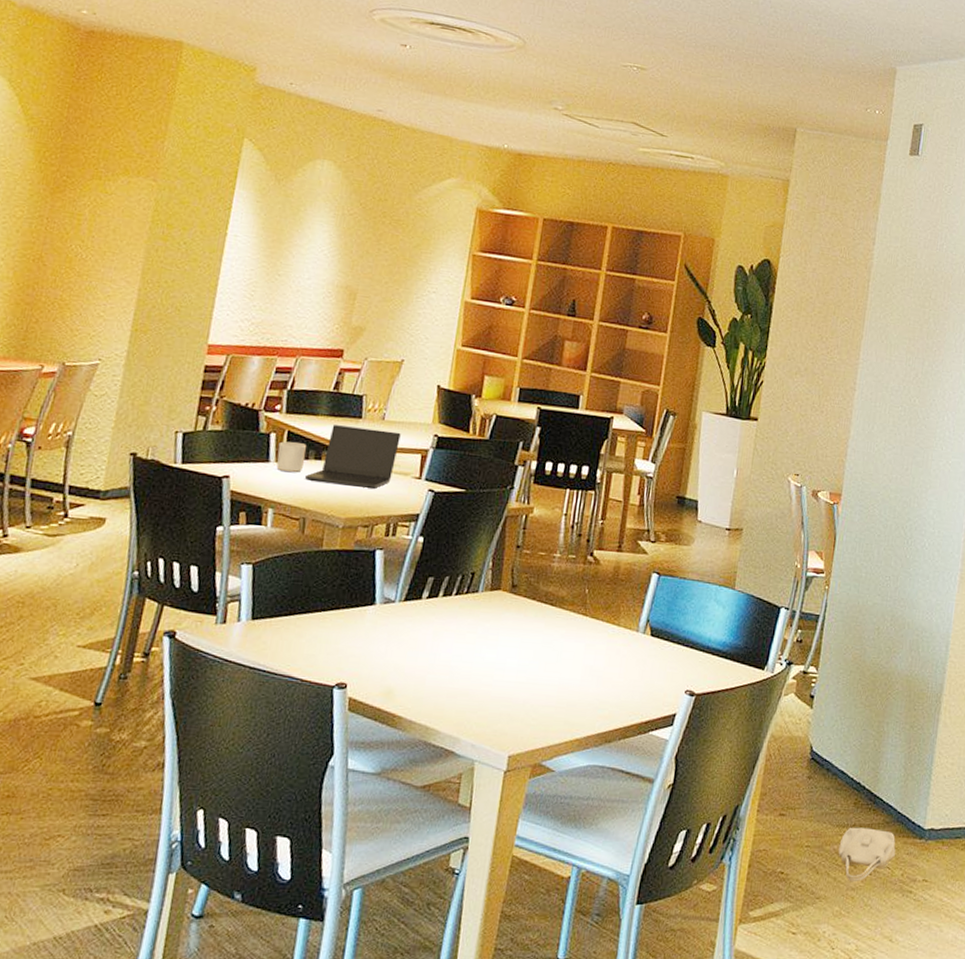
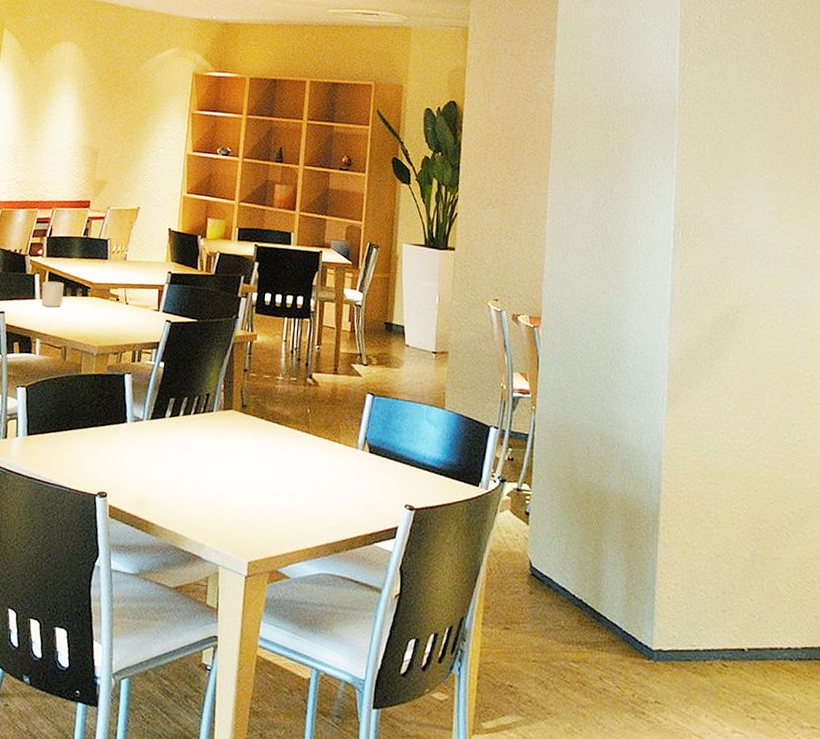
laptop: present [305,425,401,488] -> none [64,266,140,320]
handbag: present [838,827,896,883] -> none [565,644,625,700]

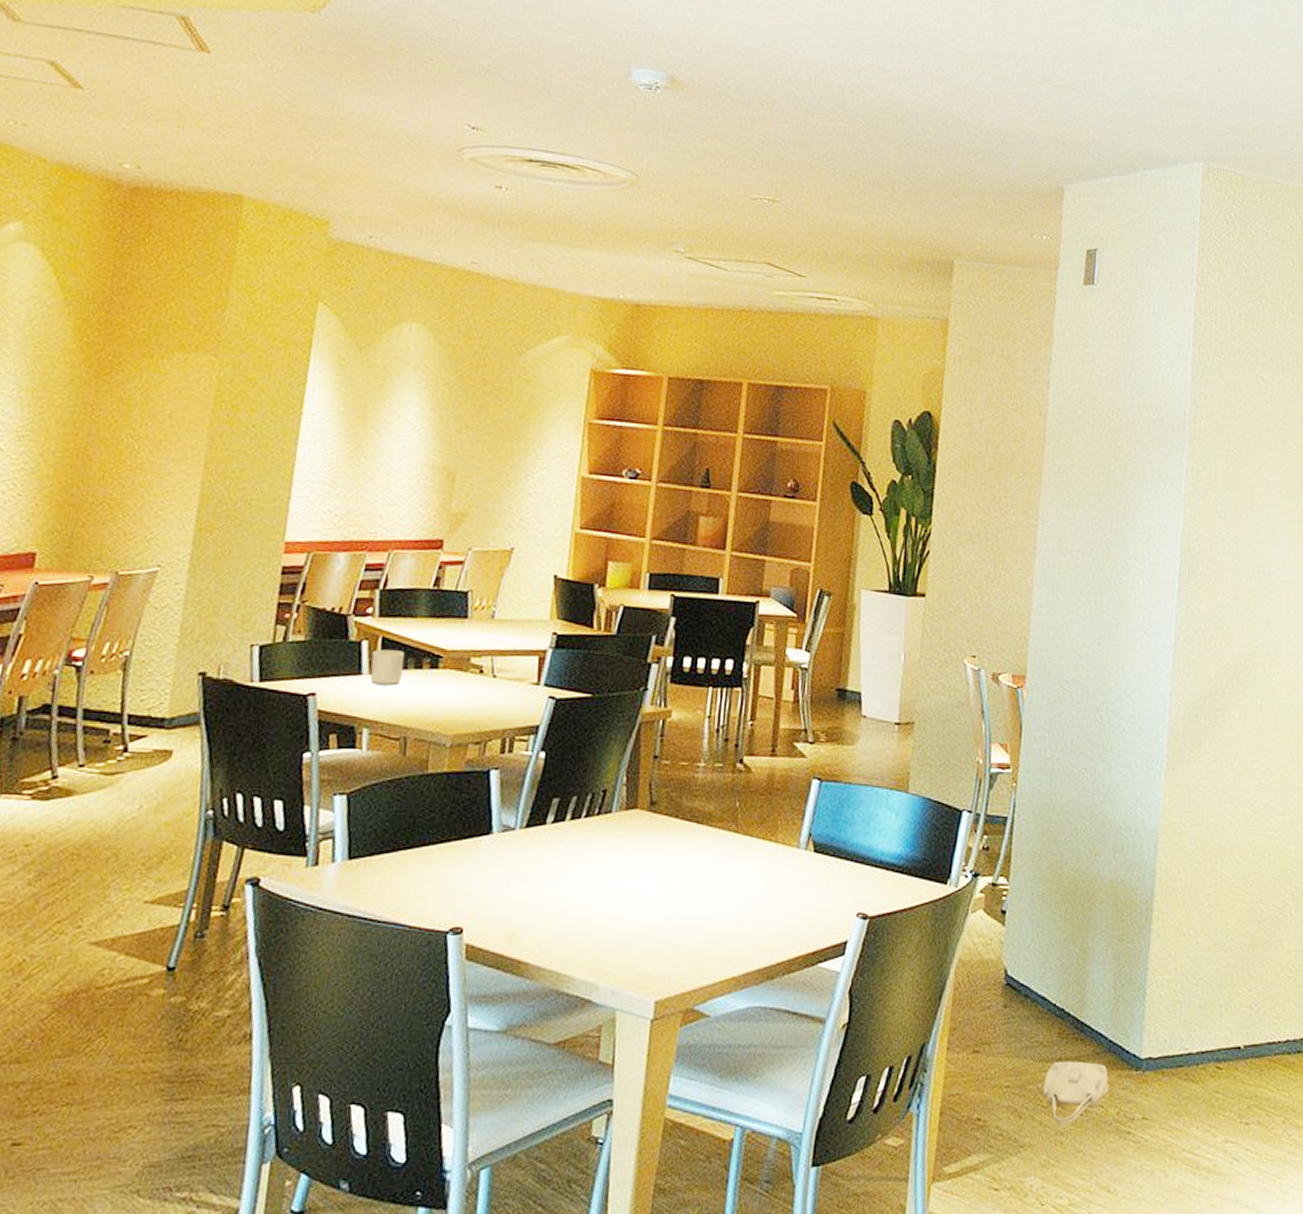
handbag: none [565,644,625,700] -> present [1043,1061,1110,1126]

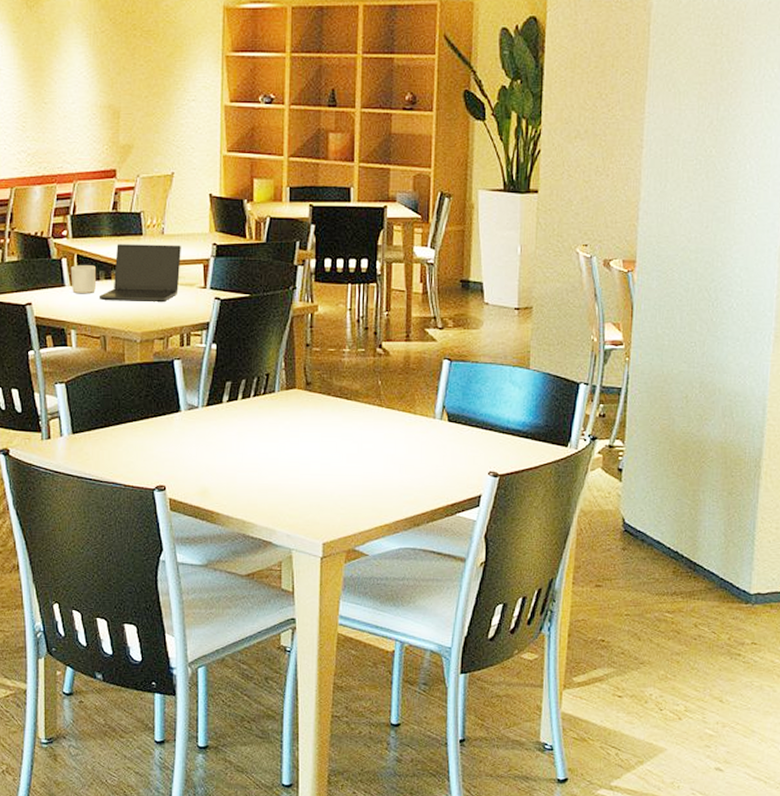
laptop: none [405,627,514,699] -> present [100,244,181,302]
handbag: present [1043,1061,1110,1126] -> none [659,594,721,647]

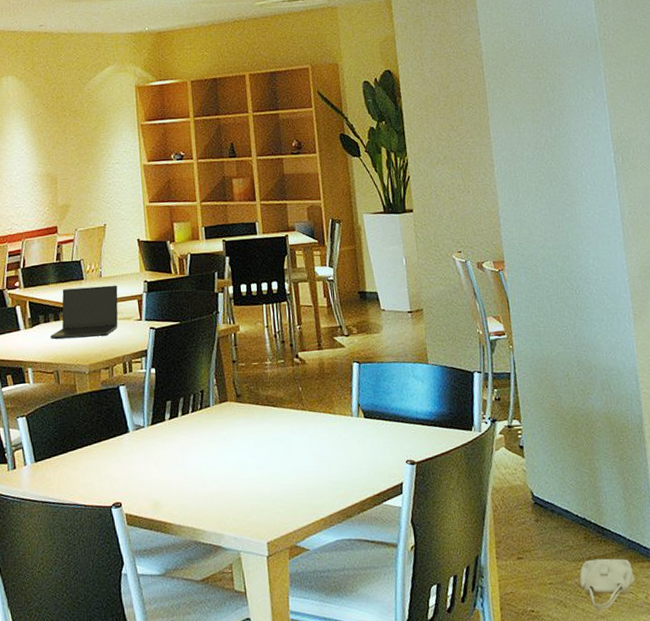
mug: present [70,265,97,294] -> none [24,309,47,336]
handbag: none [659,594,721,647] -> present [579,558,636,611]

